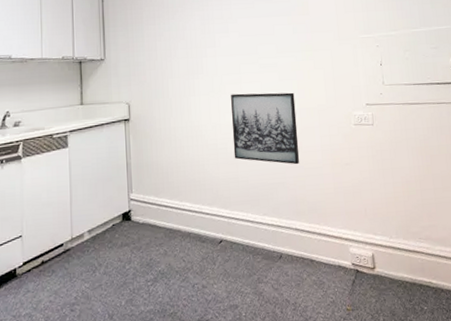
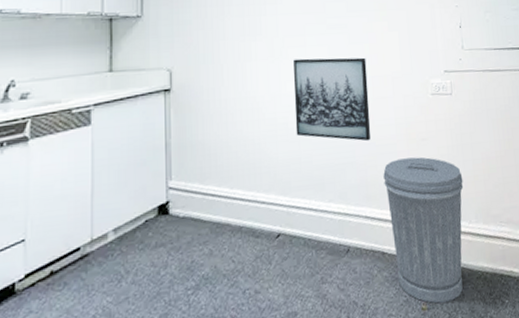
trash can: none [311,179,385,306] -> present [383,157,464,304]

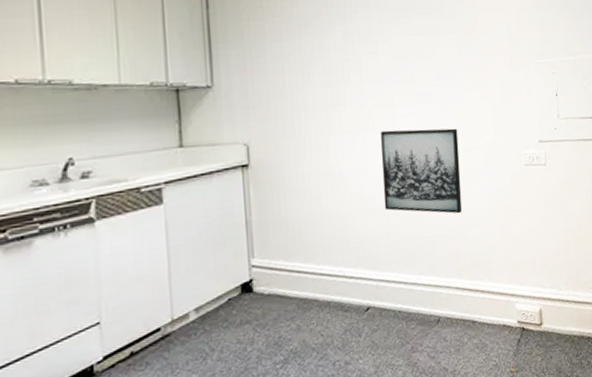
trash can: present [383,157,464,304] -> none [474,228,555,367]

